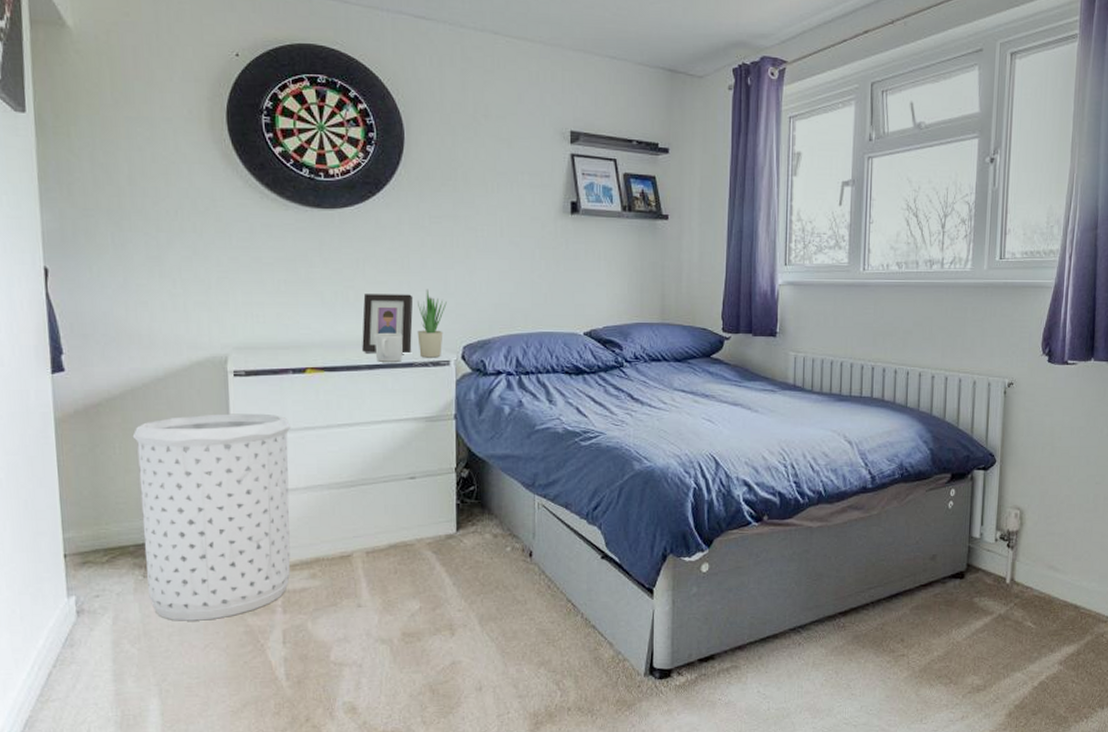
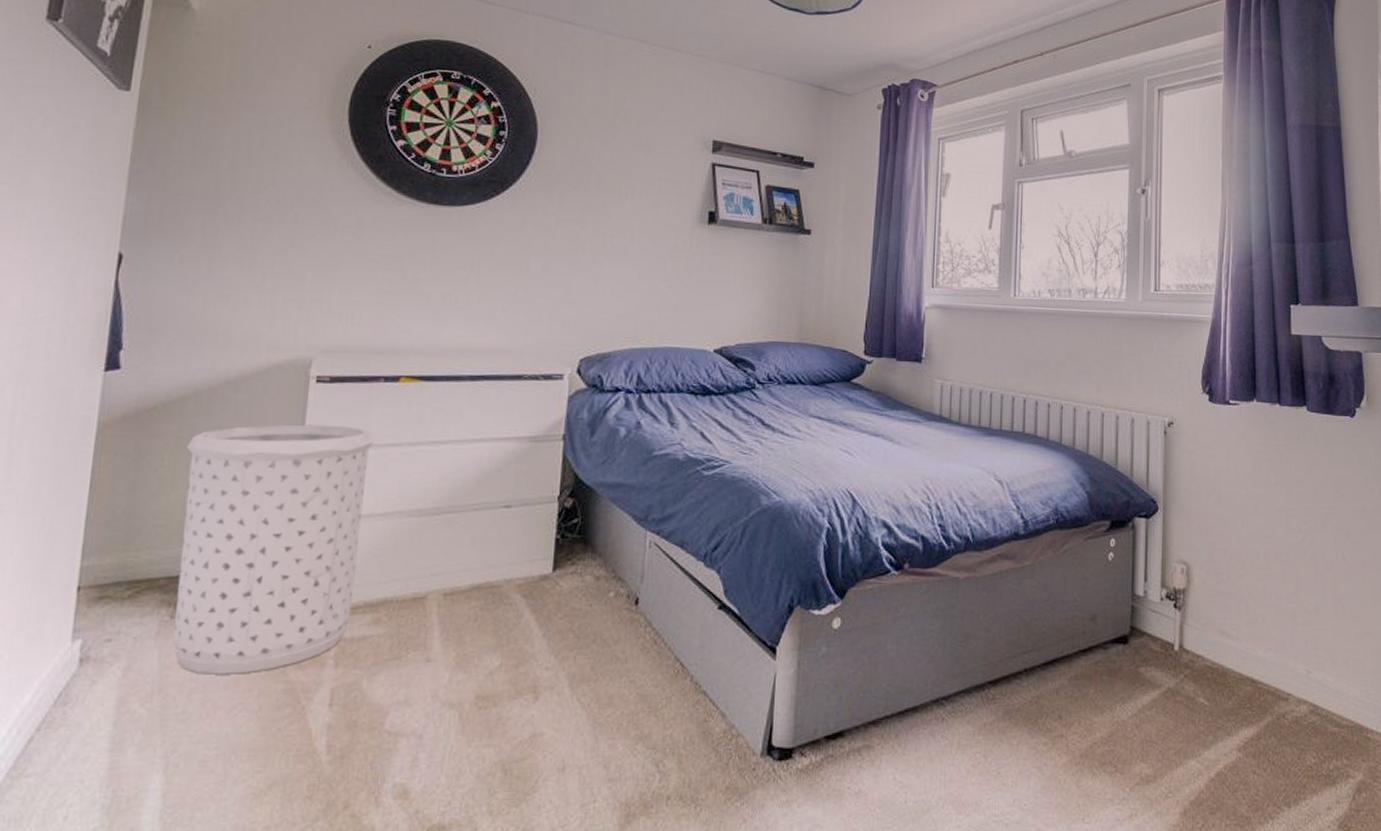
picture frame: present [362,294,414,354] -> none [466,298,530,365]
mug: present [374,332,404,362] -> none [480,340,514,374]
potted plant: present [417,289,447,358] -> none [530,295,566,371]

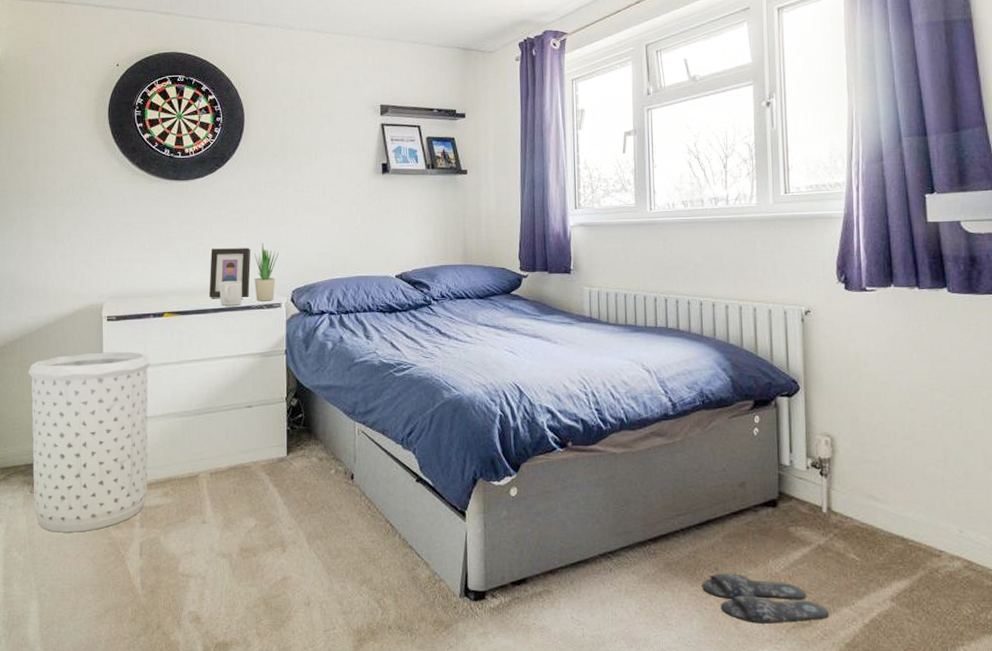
picture frame: none [466,298,530,365] -> present [209,248,251,298]
mug: none [480,340,514,374] -> present [219,280,243,306]
potted plant: none [530,295,566,371] -> present [254,243,279,301]
slippers: none [1043,721,1176,781] -> present [702,573,830,624]

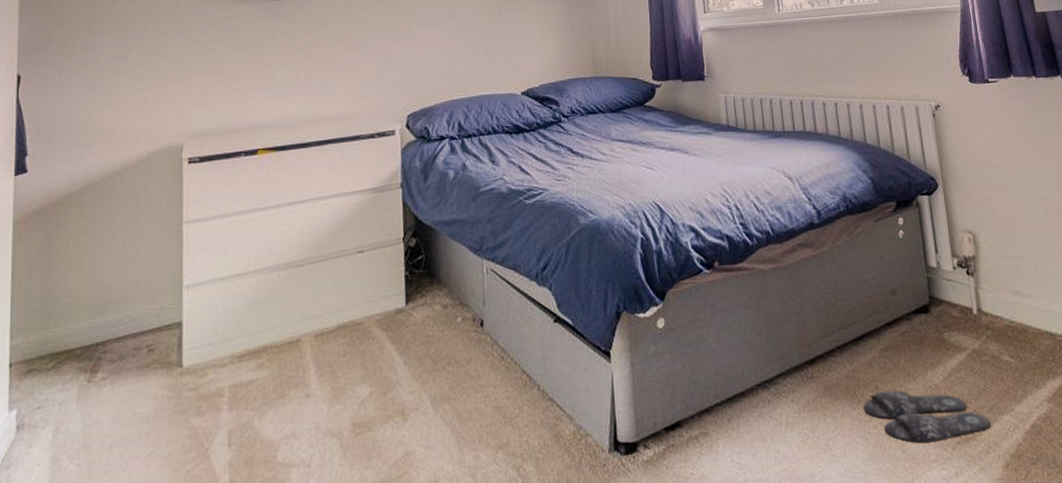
laundry basket: present [28,352,151,533] -> none [87,198,242,429]
picture frame: present [209,248,251,298] -> none [311,70,360,129]
mug: present [219,280,243,306] -> none [323,107,351,137]
potted plant: present [254,243,279,301] -> none [363,64,391,130]

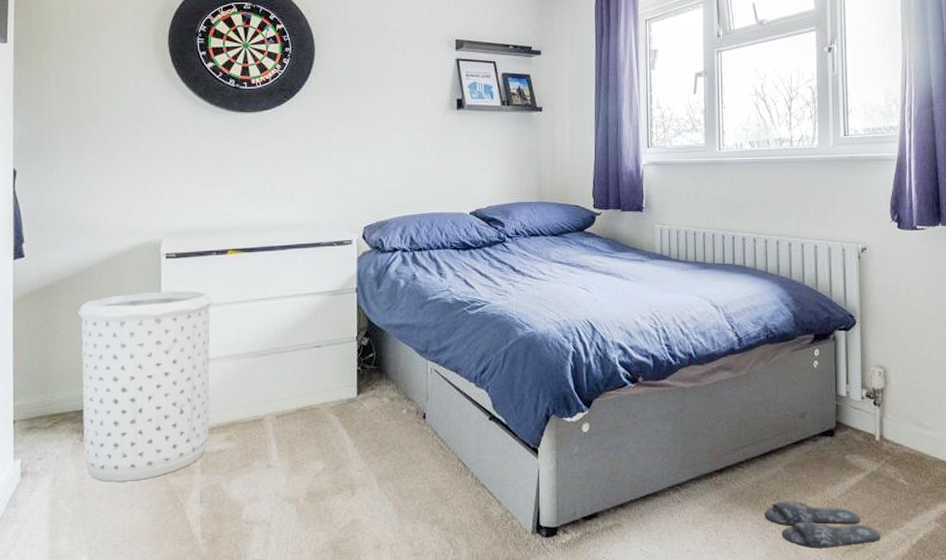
laundry basket: none [87,198,242,429] -> present [78,290,214,482]

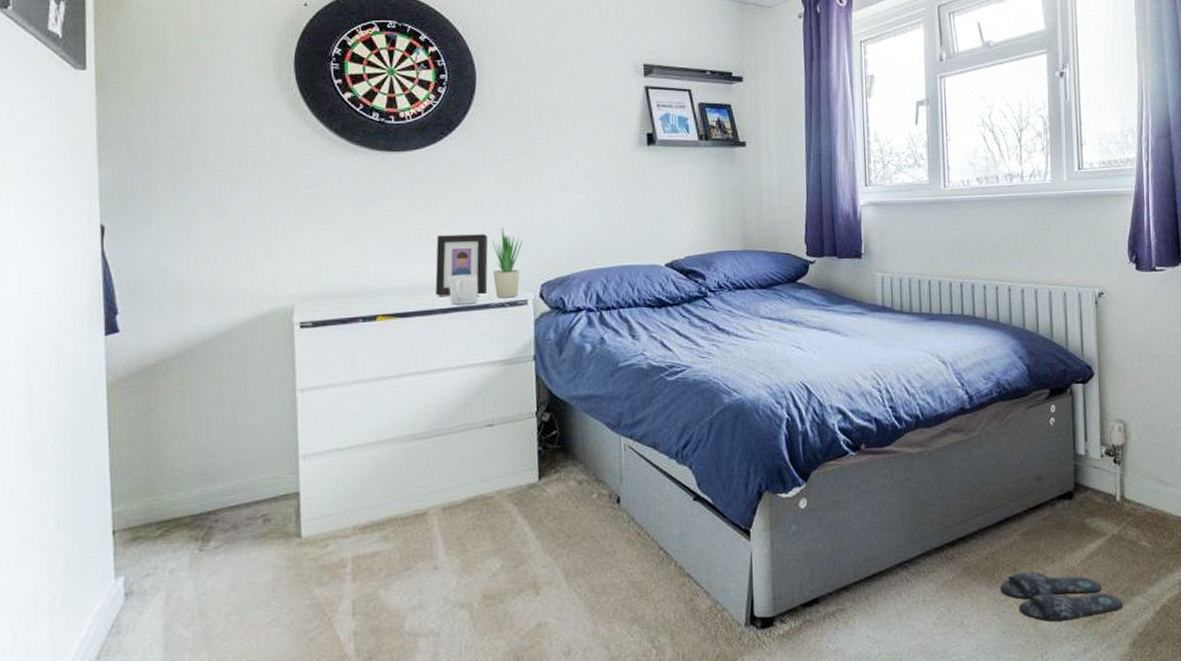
laundry basket: present [78,290,214,482] -> none [190,365,361,598]
picture frame: none [276,183,321,235] -> present [435,234,489,296]
mug: none [287,216,312,243] -> present [448,273,479,305]
potted plant: none [324,178,350,238] -> present [493,227,523,298]

